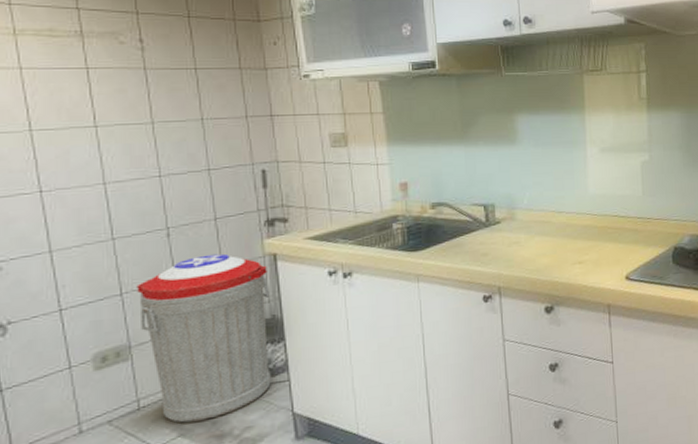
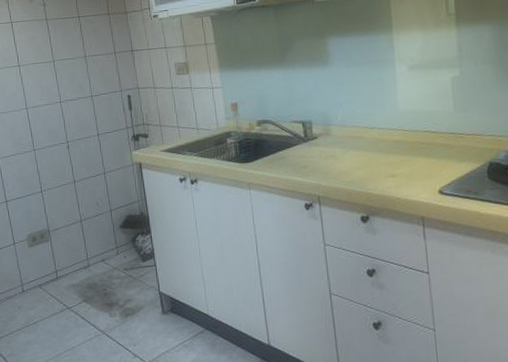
trash can: present [137,253,271,423] -> none [51,162,143,292]

